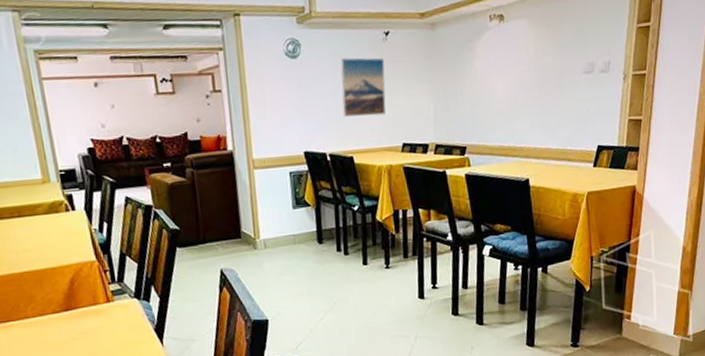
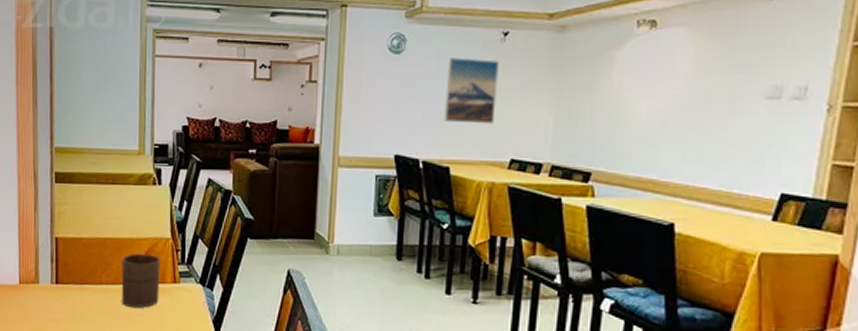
cup: none [45,280,95,335] -> present [121,253,161,309]

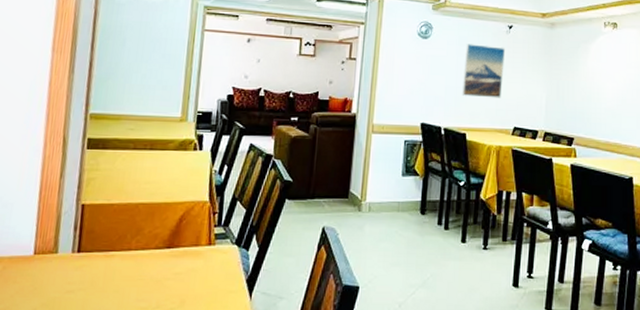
cup: present [121,253,161,309] -> none [151,217,197,273]

